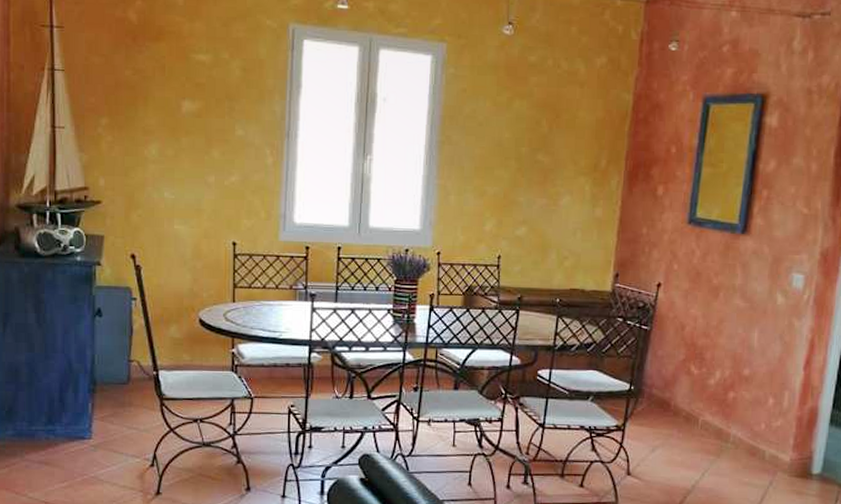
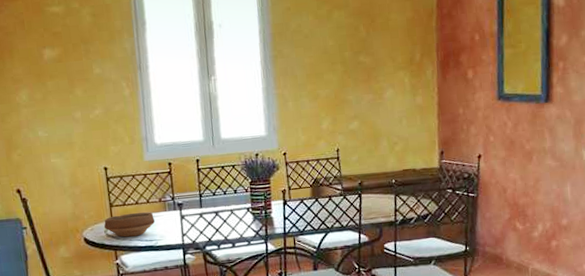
bowl: none [223,298,281,325] -> present [103,212,155,238]

